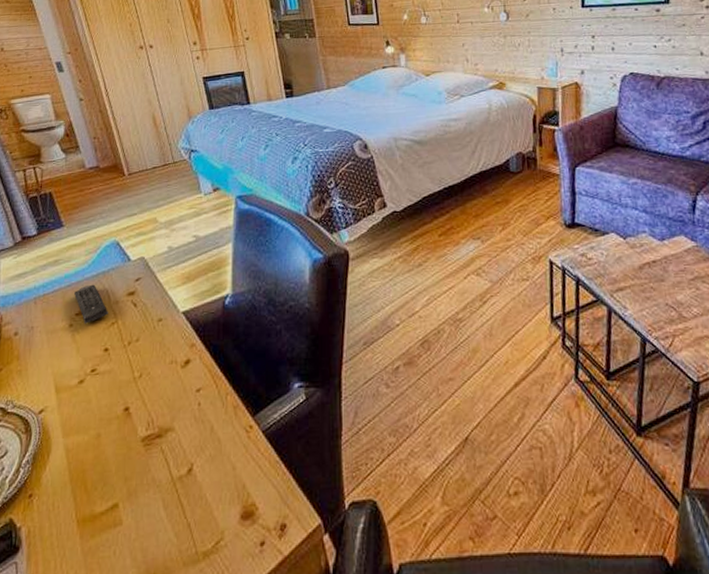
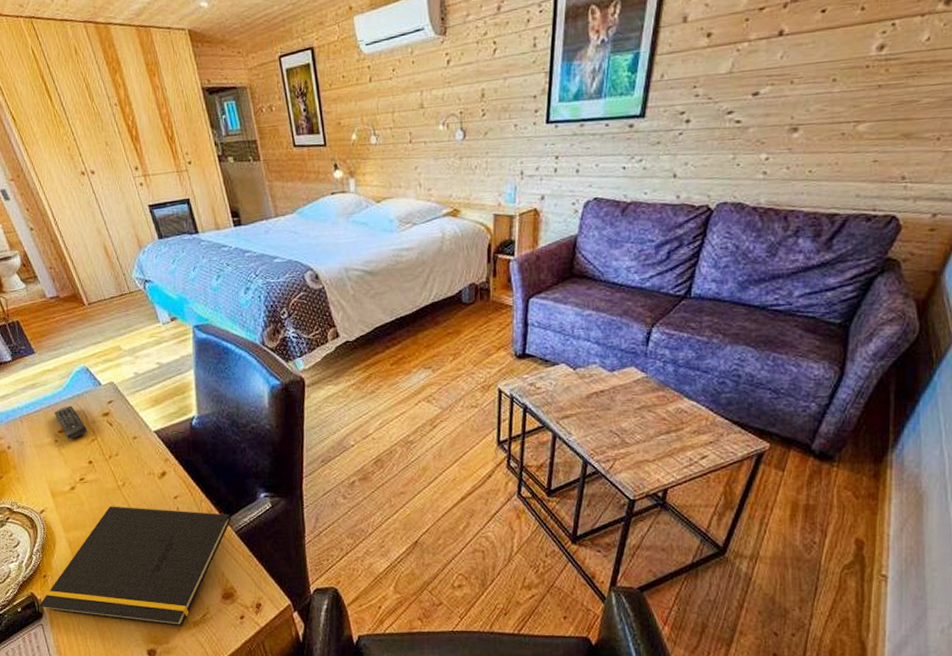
notepad: none [16,402,260,560] -> present [39,506,232,627]

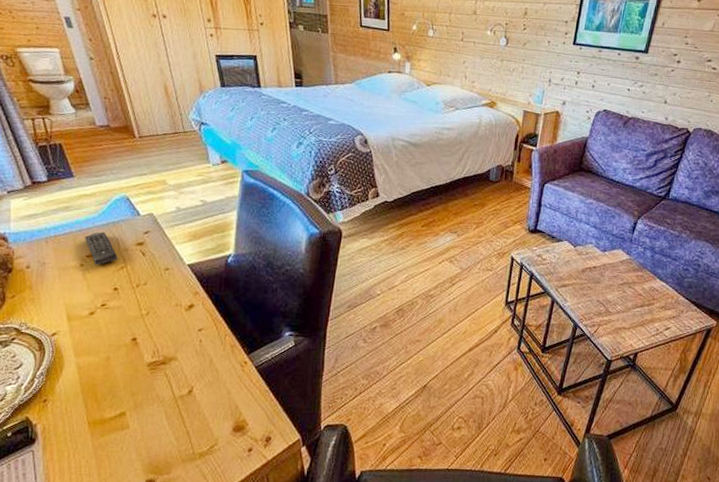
notepad: present [39,506,232,627] -> none [33,334,254,458]

